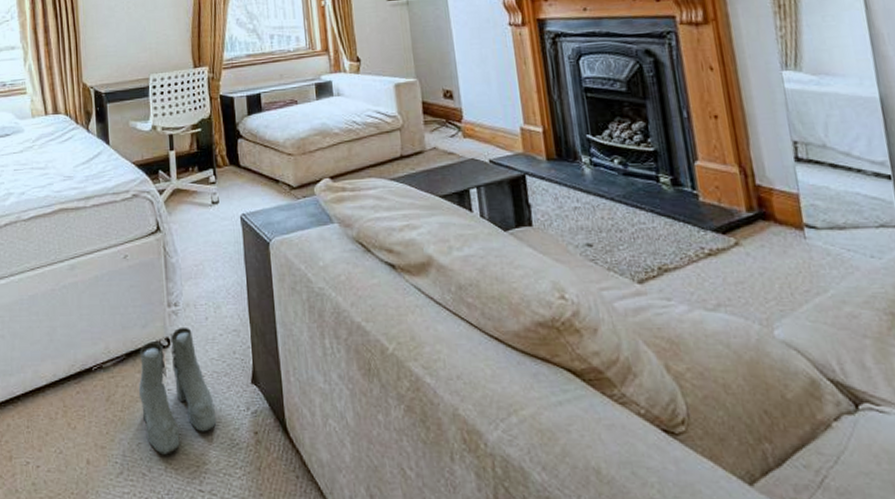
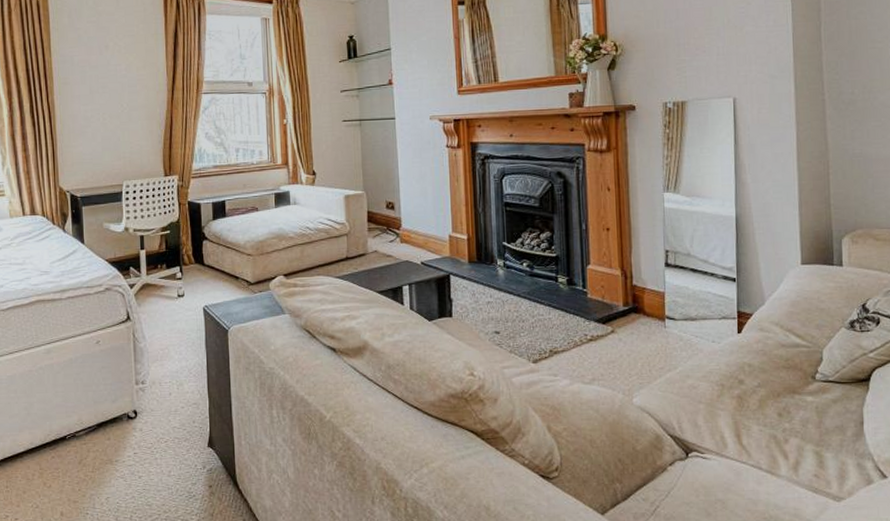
boots: present [138,326,217,455] -> none [108,401,177,506]

